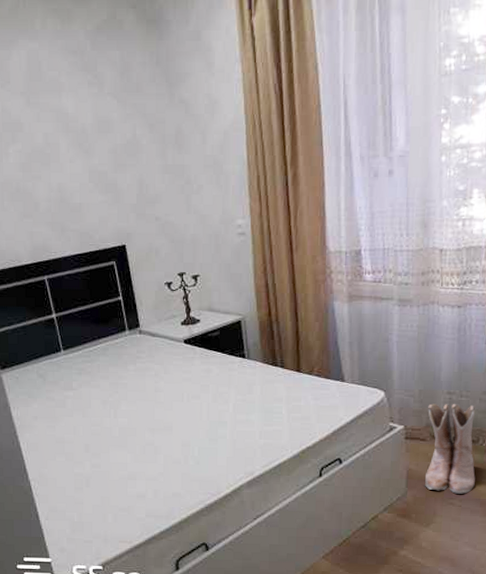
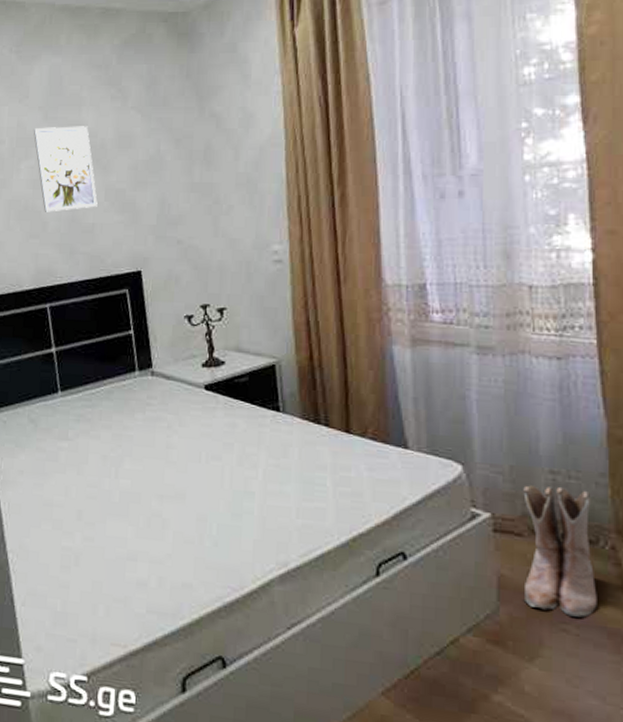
wall art: none [17,111,83,194] -> present [33,126,98,212]

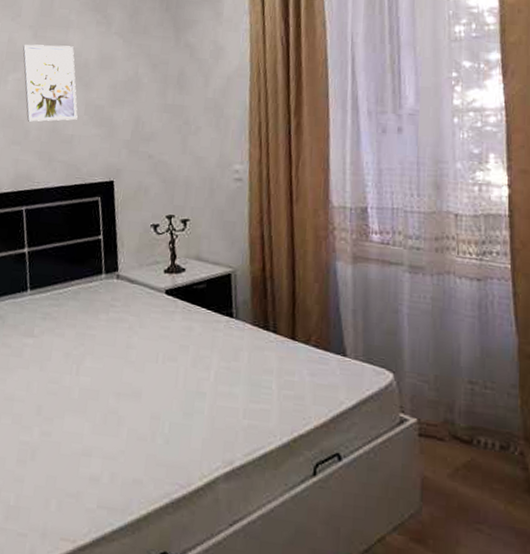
boots: present [523,485,597,618] -> none [443,393,507,518]

